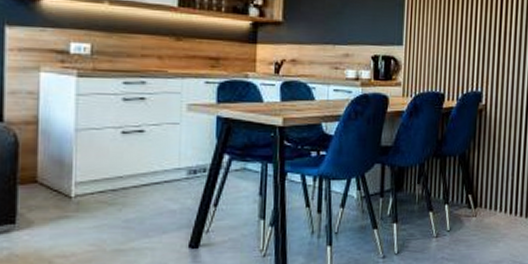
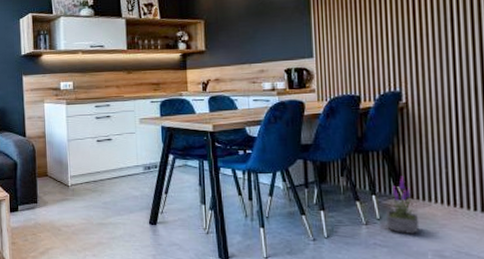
potted plant: none [456,183,485,246] -> present [386,176,420,235]

